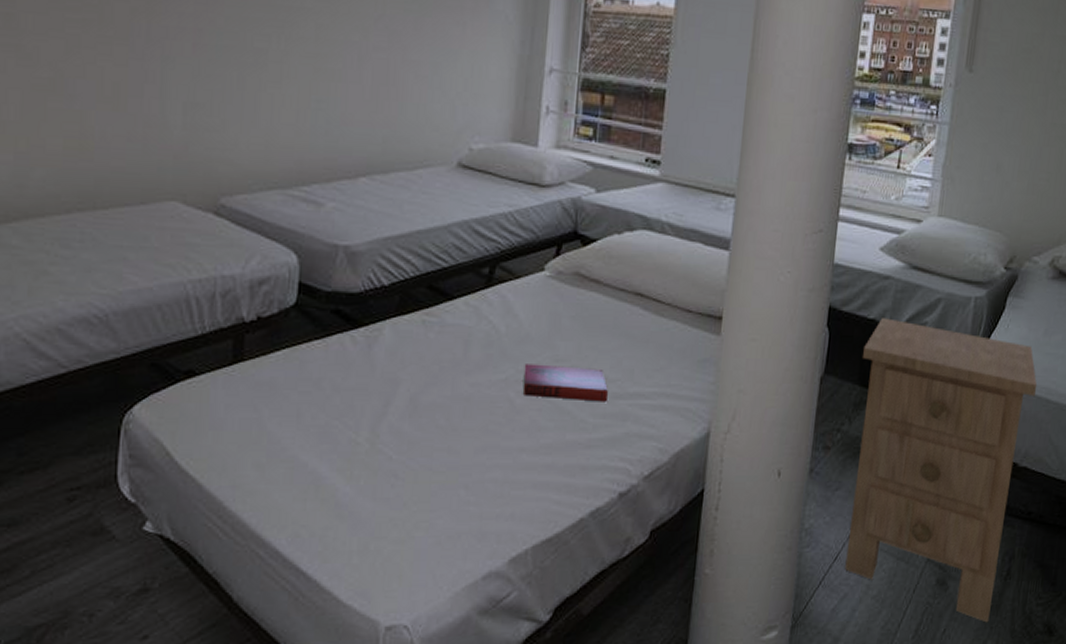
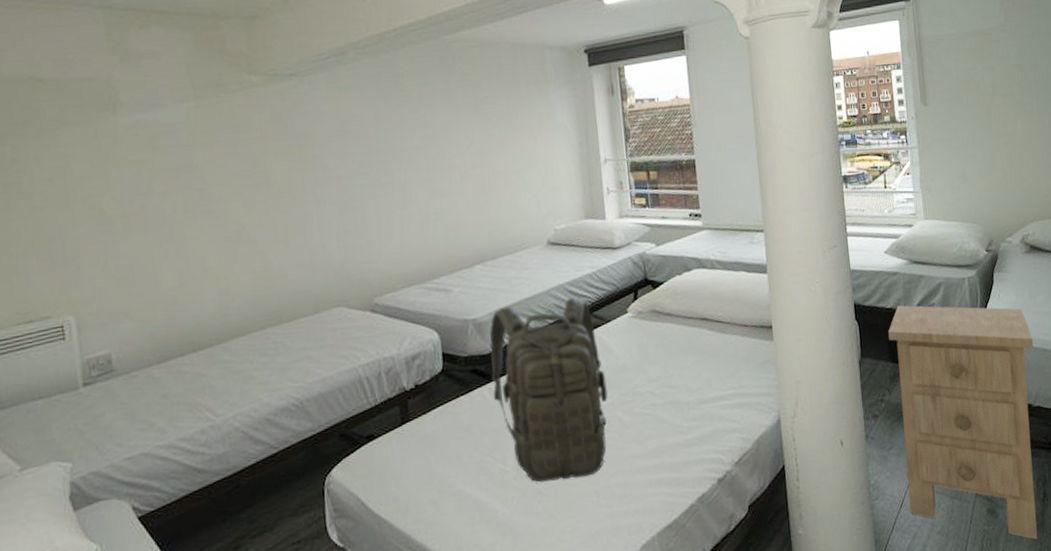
backpack: none [356,236,503,464] -> present [490,297,609,483]
hardback book: present [523,364,608,402] -> none [625,382,695,414]

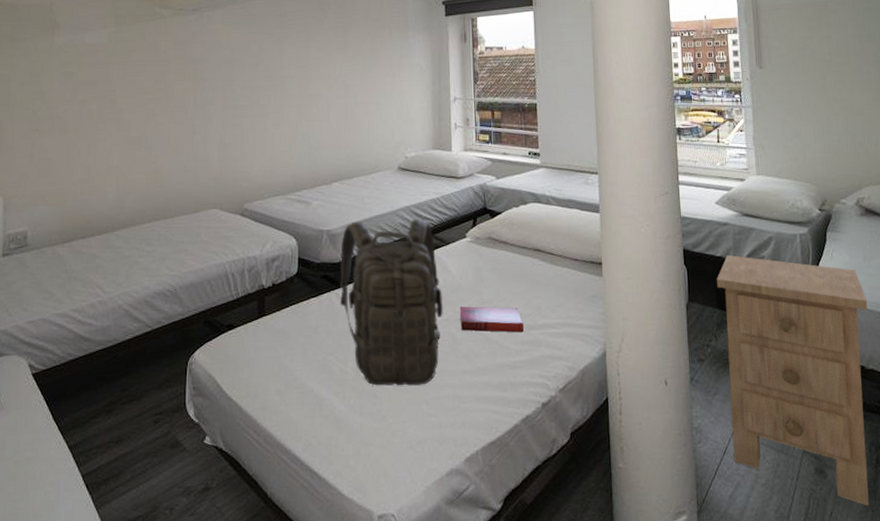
hardback book: none [625,382,695,414] -> present [459,306,524,333]

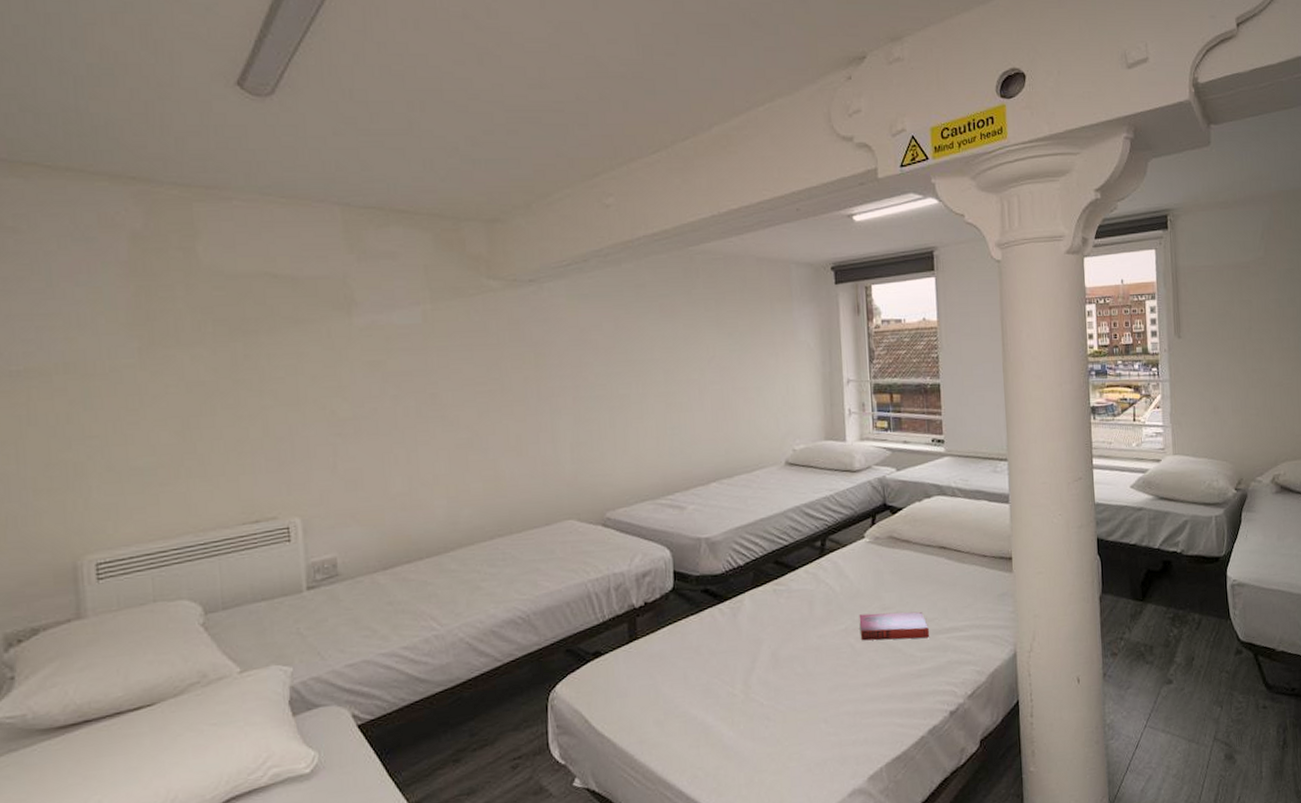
backpack: present [340,218,444,386] -> none [722,519,842,708]
nightstand: present [717,255,869,506] -> none [1131,542,1280,787]

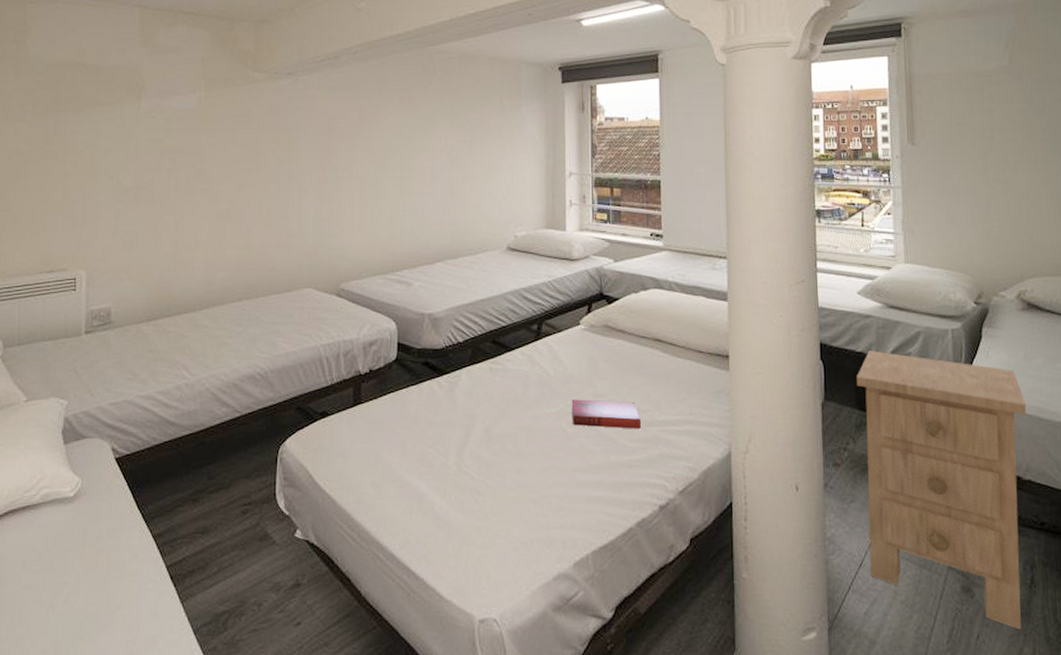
nightstand: none [1131,542,1280,787] -> present [857,351,1027,630]

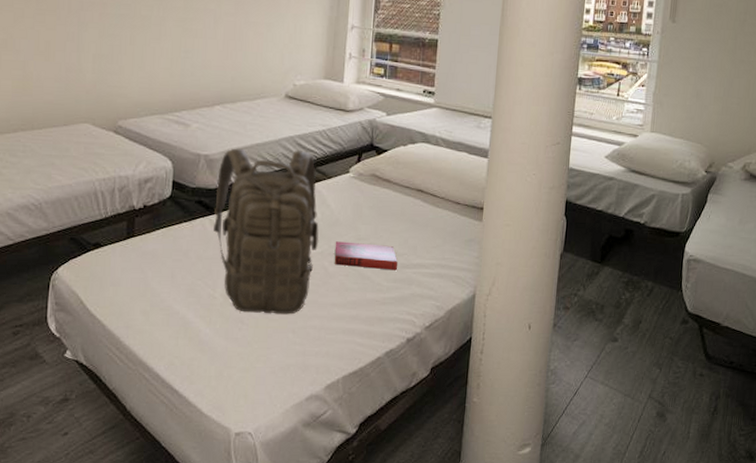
backpack: none [442,303,554,483] -> present [214,148,319,315]
nightstand: present [857,351,1027,630] -> none [583,209,735,448]

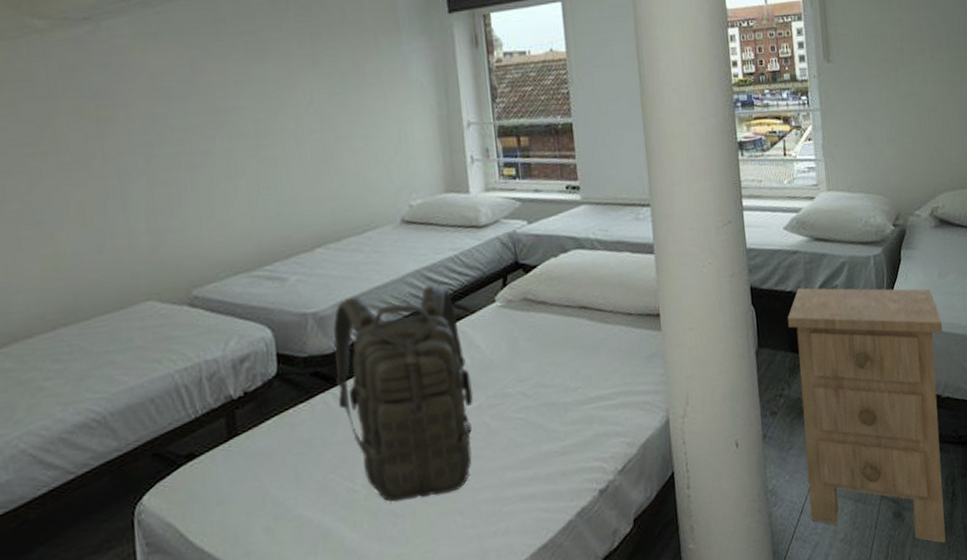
hardback book: present [334,241,397,270] -> none [493,381,573,419]
nightstand: none [583,209,735,448] -> present [788,287,946,543]

